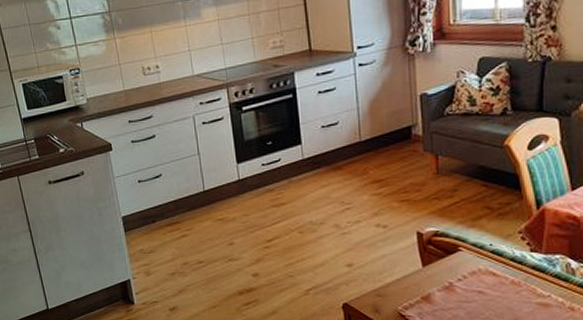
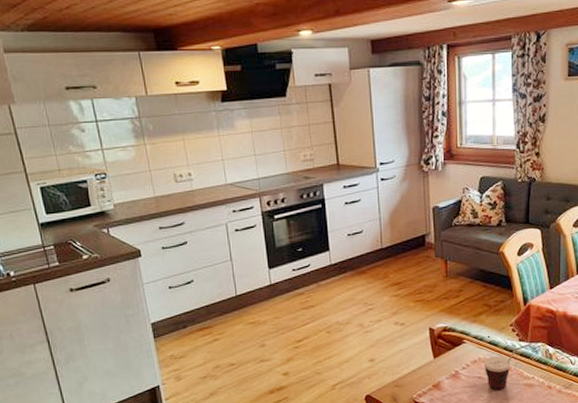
cup: none [484,254,547,307] -> present [483,343,532,389]

